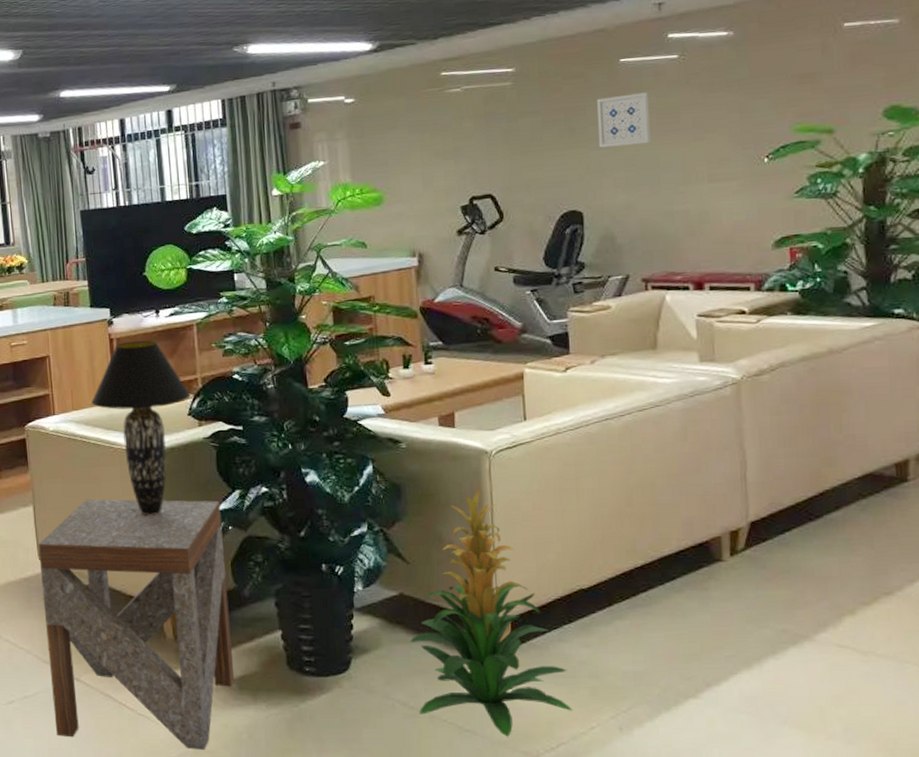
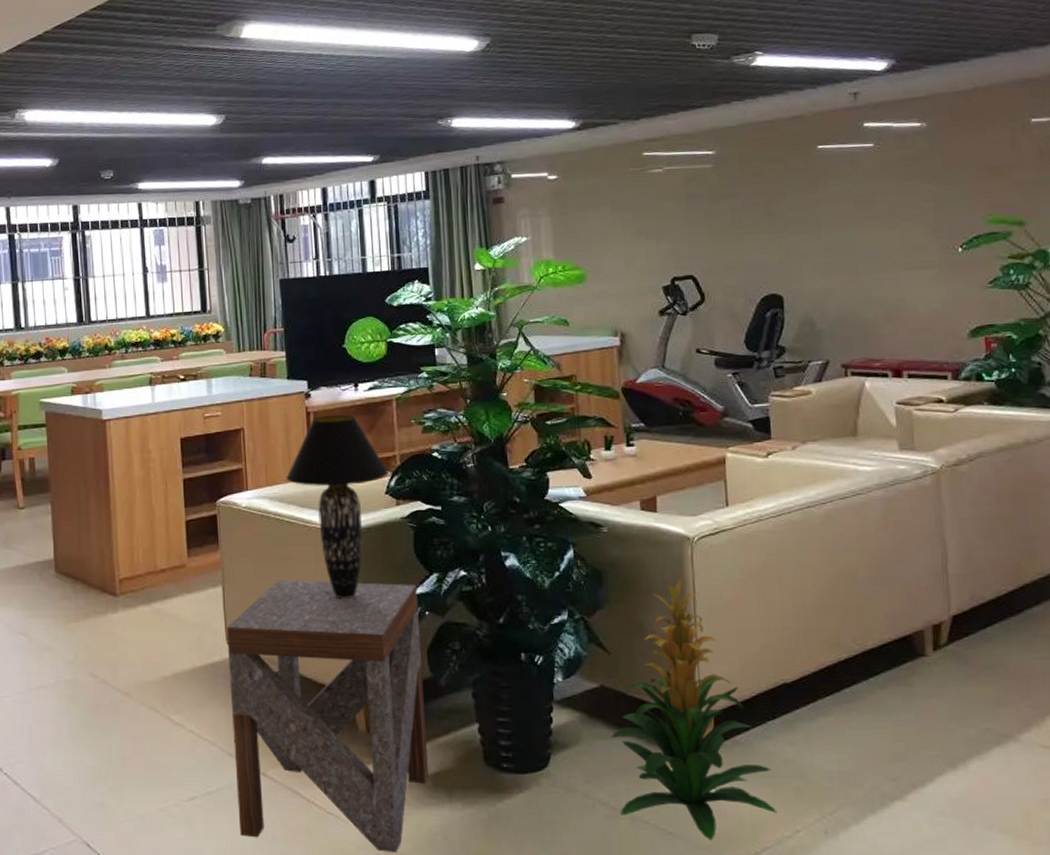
wall art: present [597,92,651,148] -> none [796,179,848,233]

